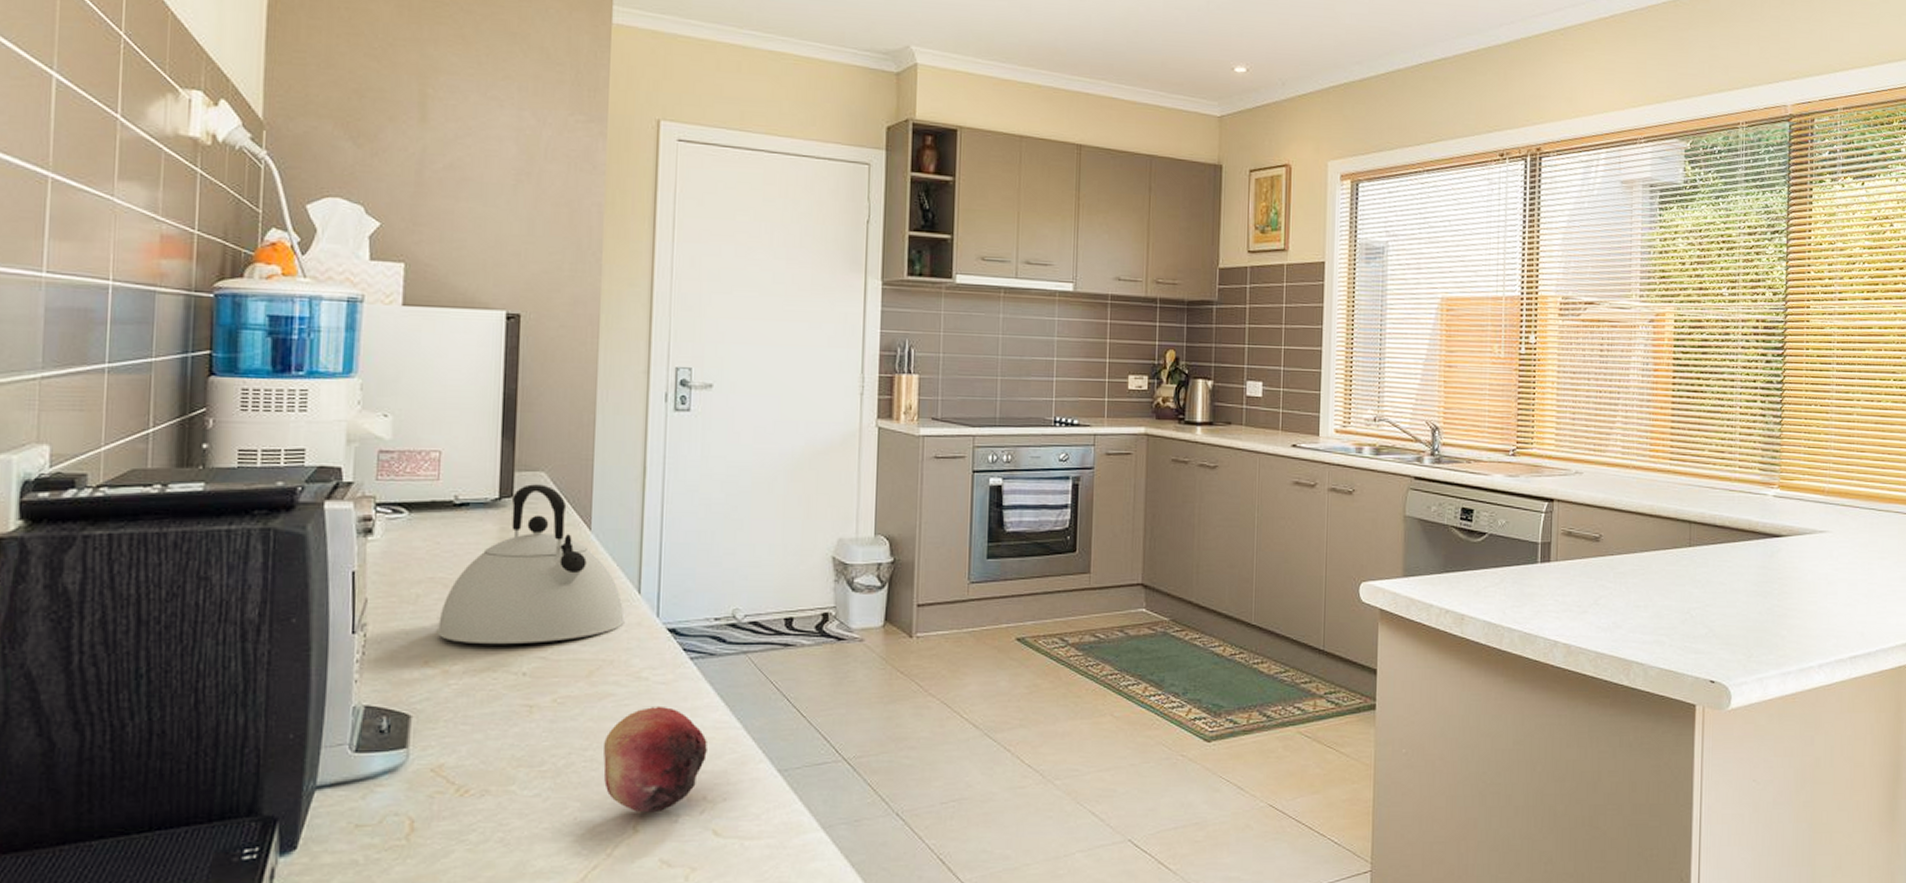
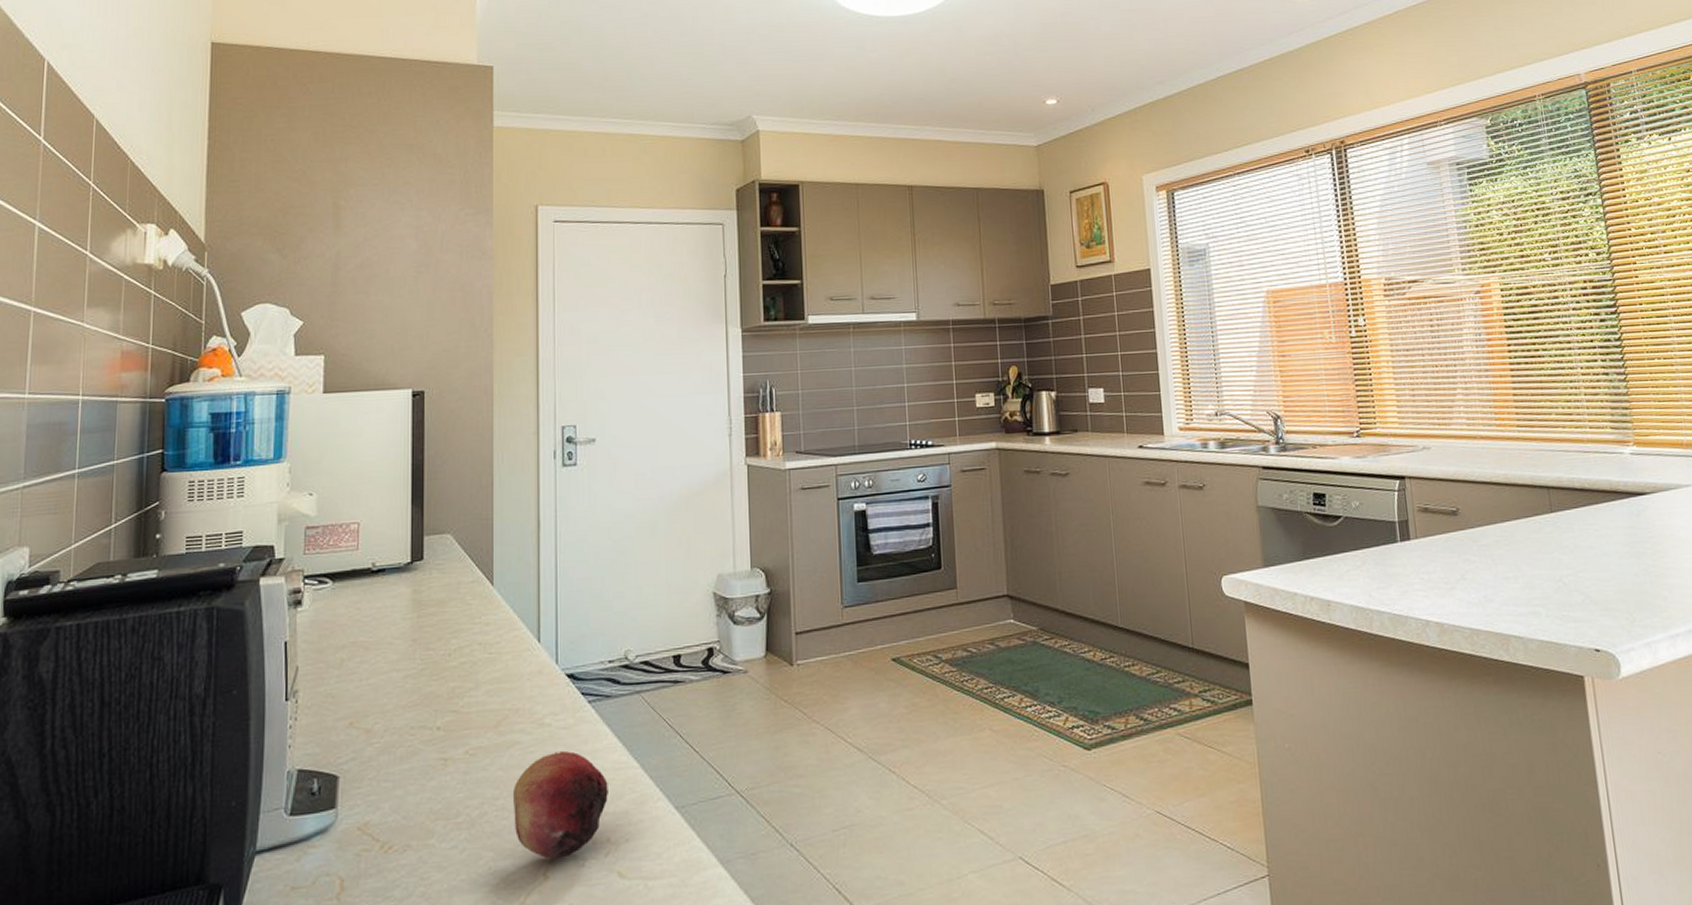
kettle: present [436,484,625,645] -> none [359,546,527,703]

